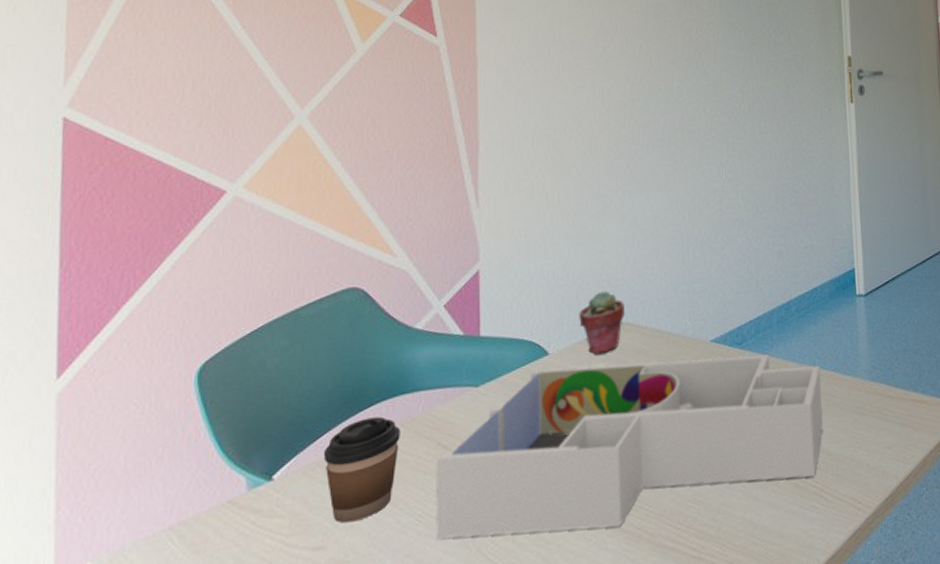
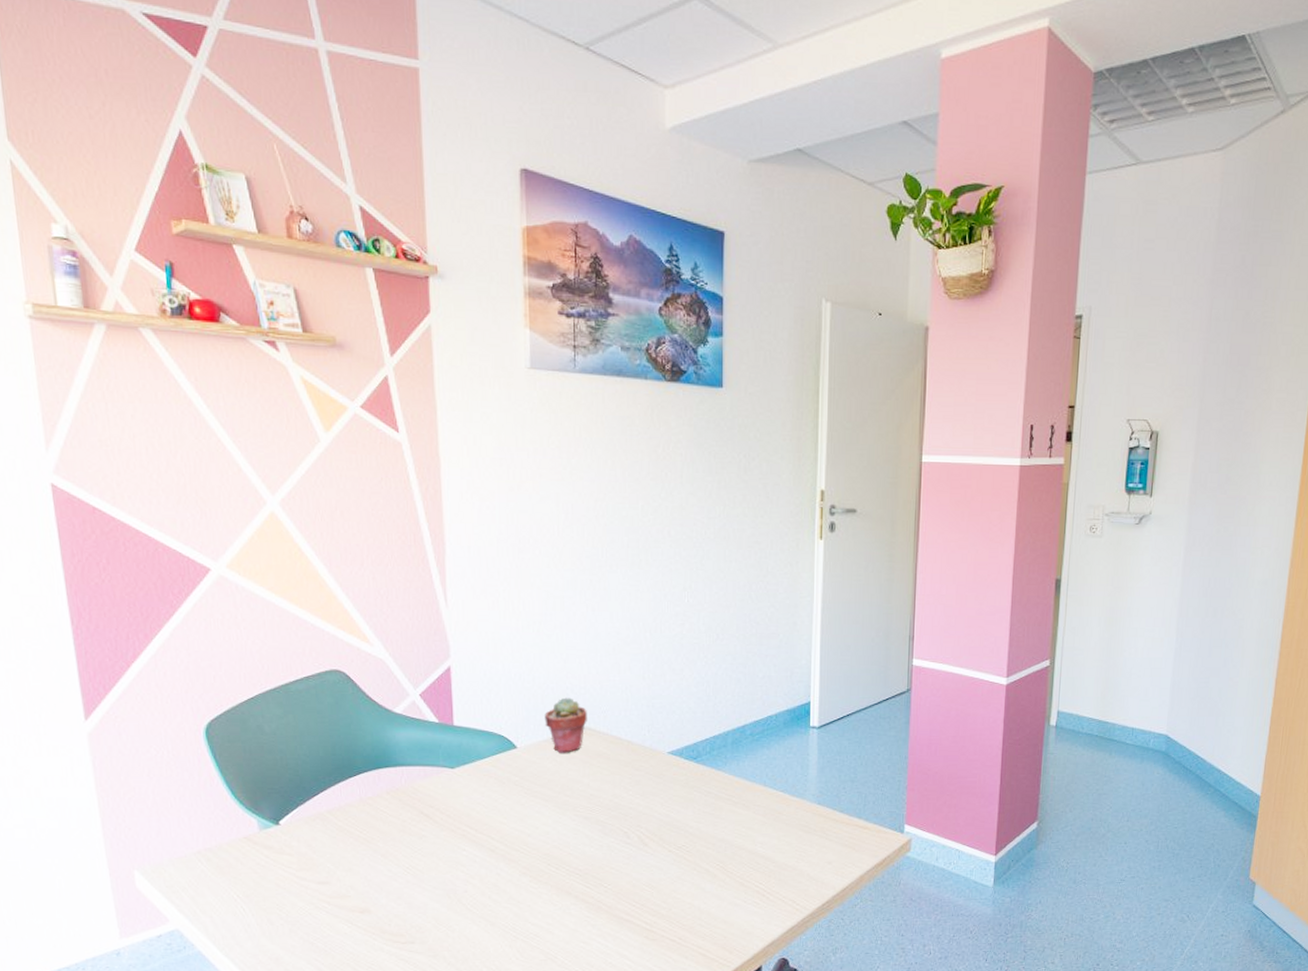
coffee cup: present [323,416,400,523] -> none [321,784,387,866]
desk organizer: present [436,354,823,539] -> none [419,760,770,898]

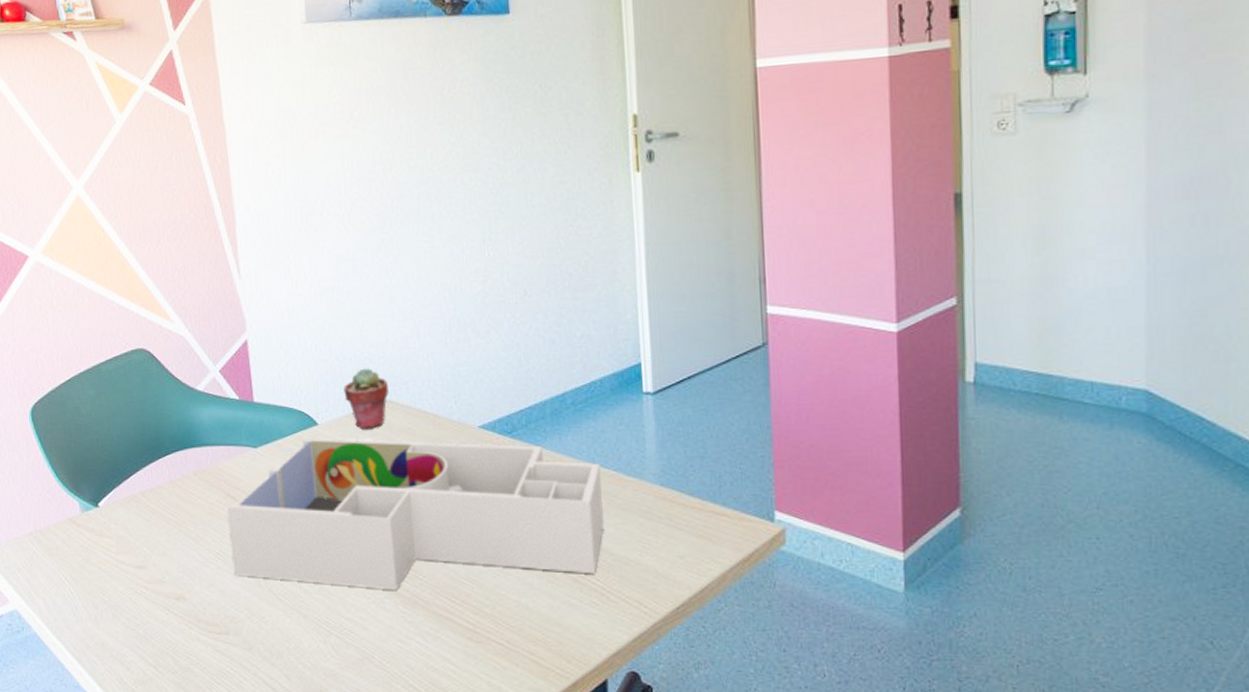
desk organizer: none [419,760,770,898] -> present [226,437,604,590]

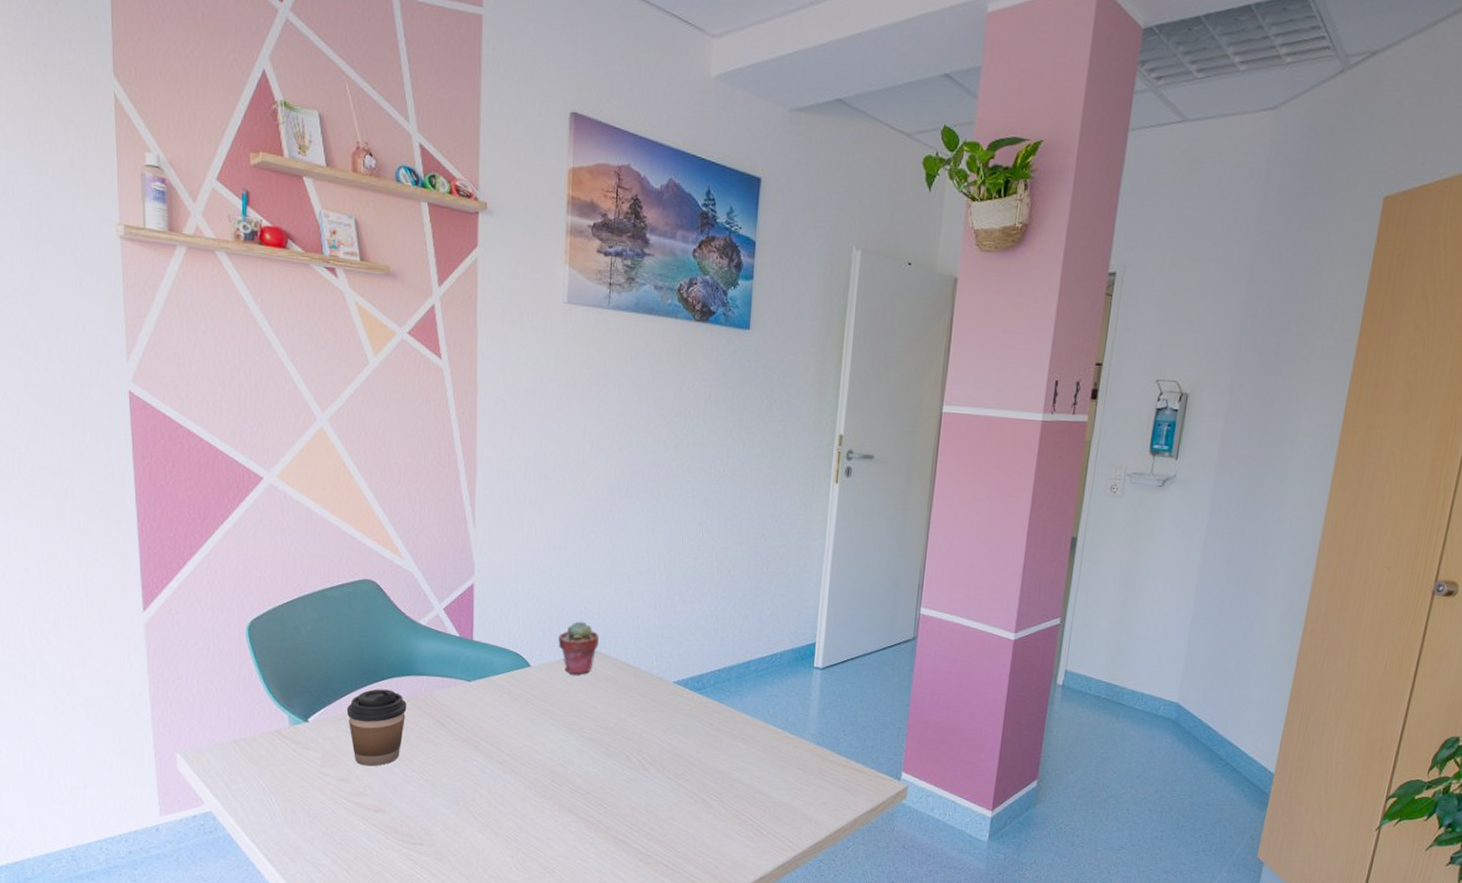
coffee cup: none [134,465,195,550] -> present [346,689,407,767]
desk organizer: present [226,437,604,590] -> none [434,677,770,816]

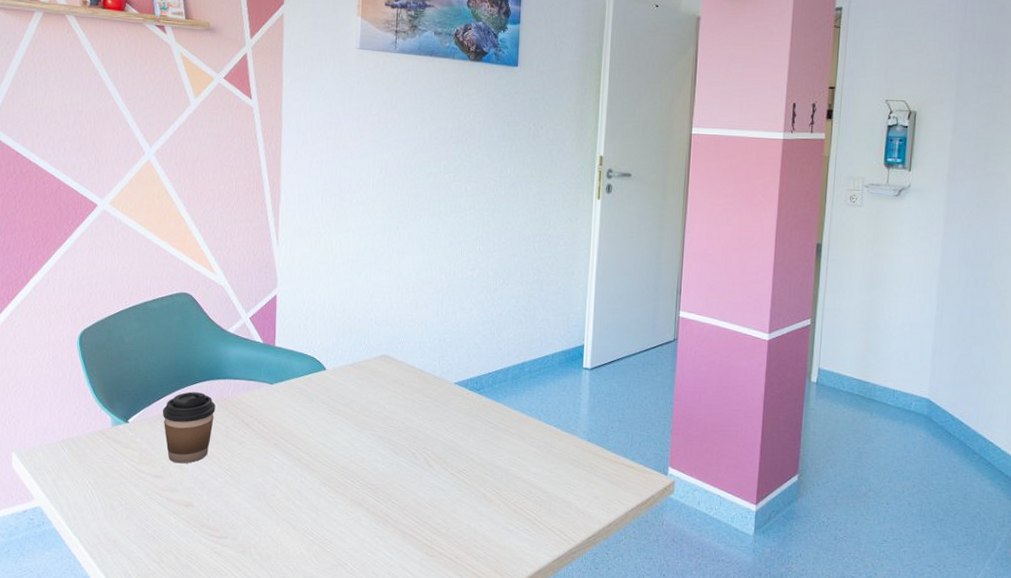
potted succulent: present [558,621,599,675] -> none [351,328,387,378]

